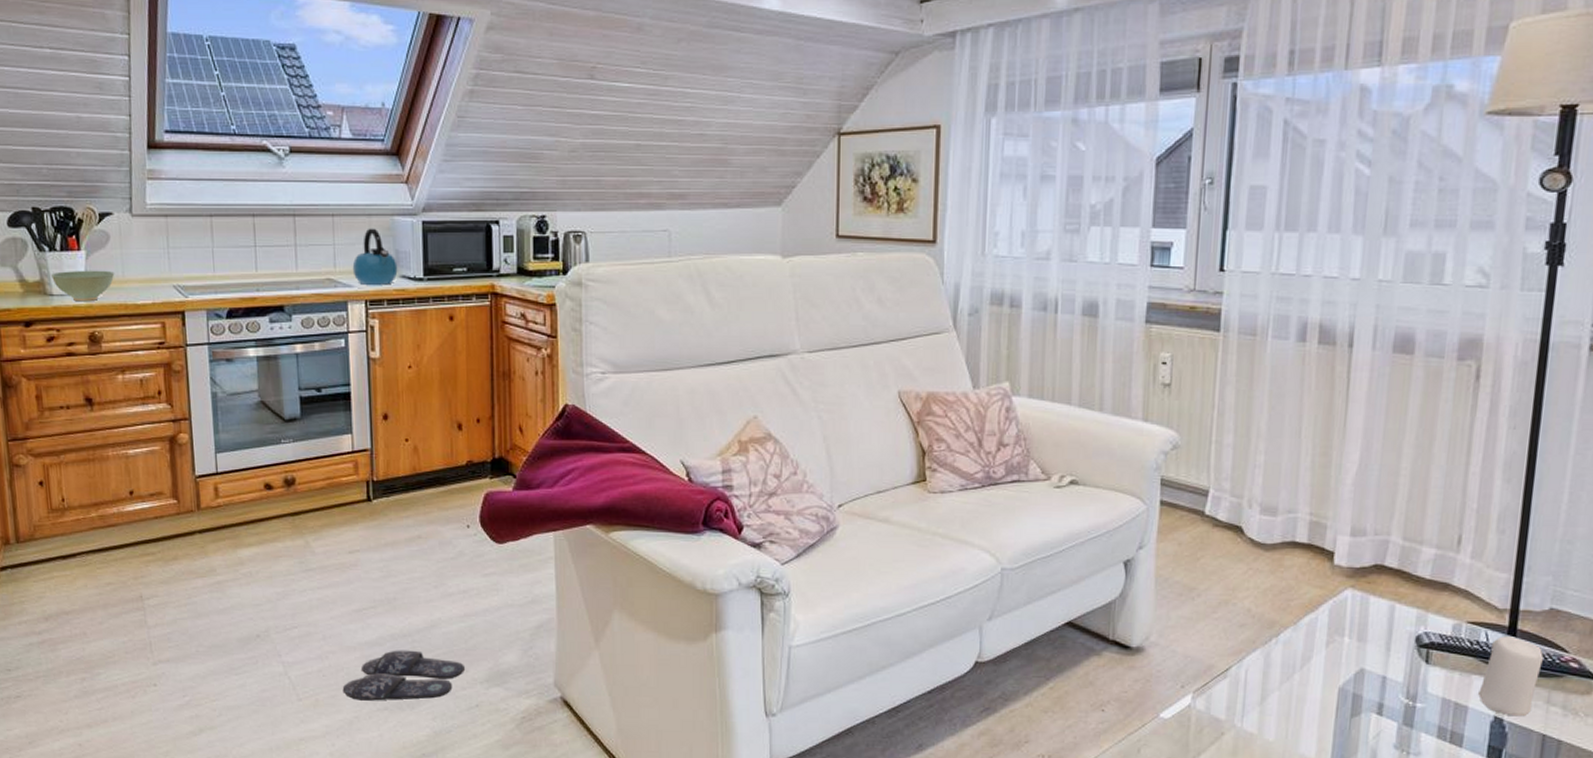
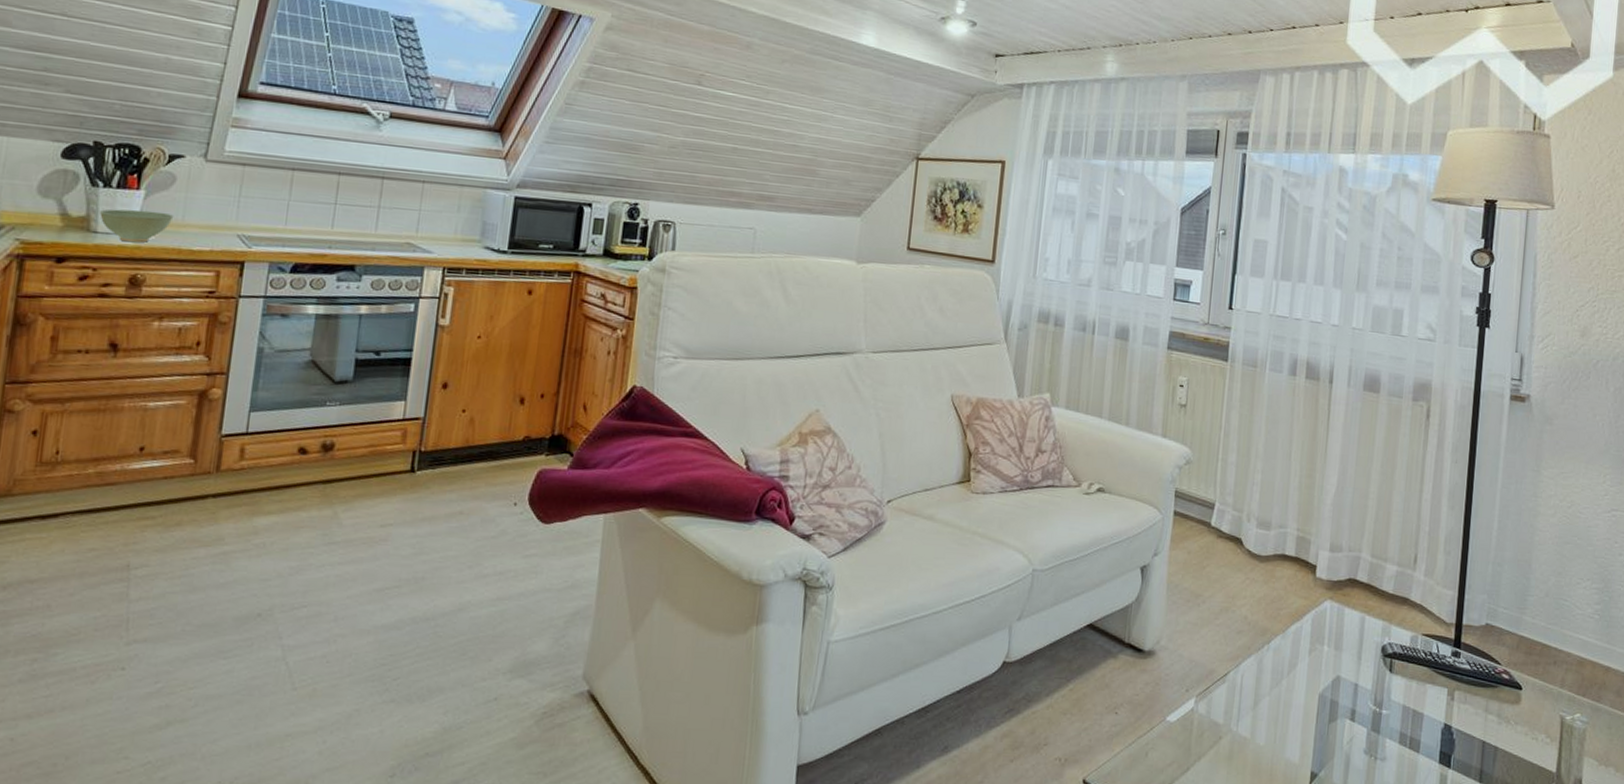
slippers: present [342,650,464,701] -> none [346,635,488,692]
kettle: present [352,228,398,285] -> none [434,197,483,254]
candle: present [1478,636,1544,717] -> none [1432,648,1482,724]

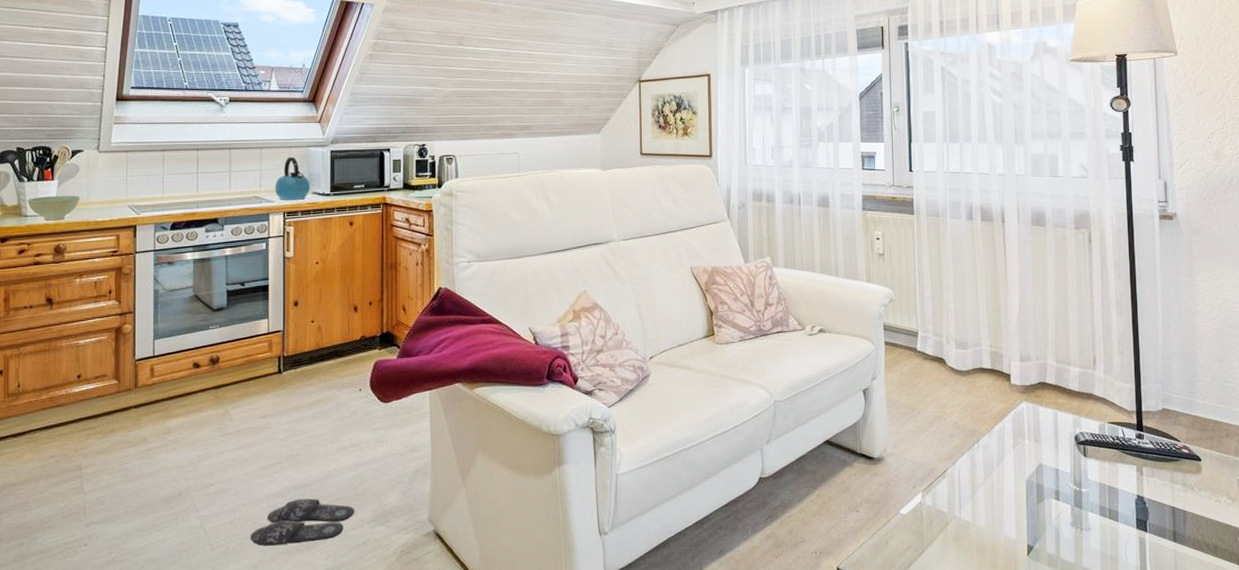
slippers: none [346,635,488,692] -> present [250,498,354,546]
kettle: none [434,197,483,254] -> present [274,156,310,200]

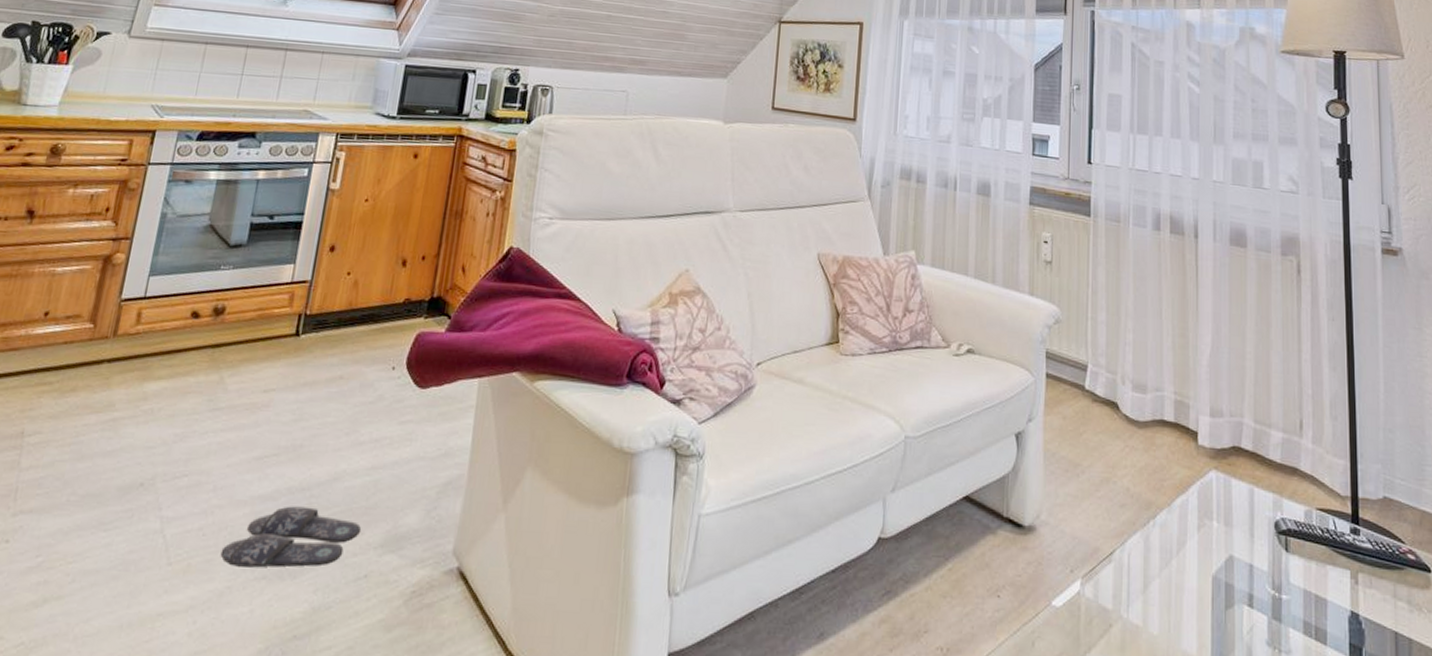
bowl: present [28,195,81,221] -> none [30,83,97,115]
kettle: present [274,156,310,200] -> none [330,67,375,120]

